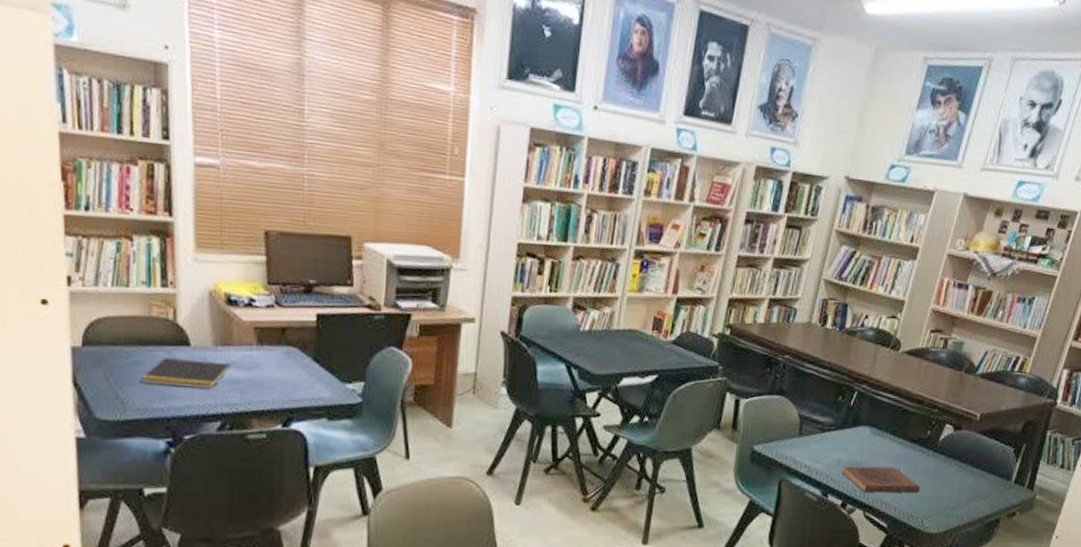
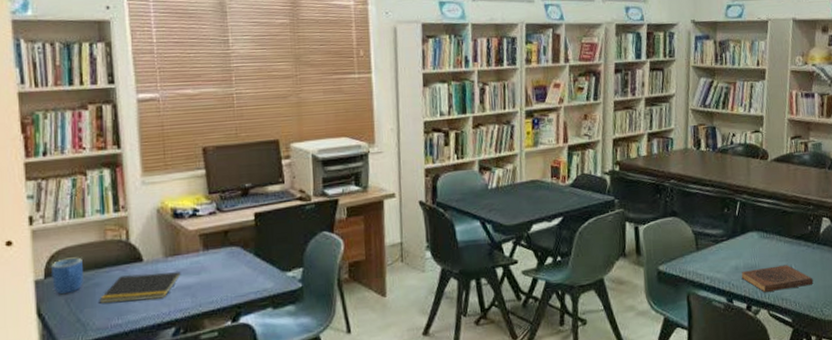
mug: none [88,328,124,368] -> present [50,257,83,295]

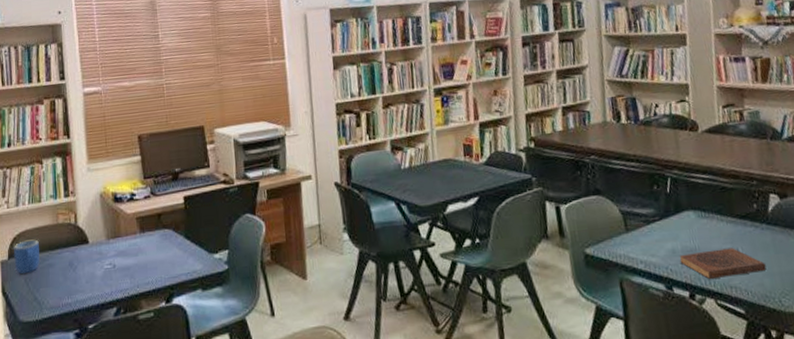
notepad: present [99,270,181,303] -> none [52,252,121,283]

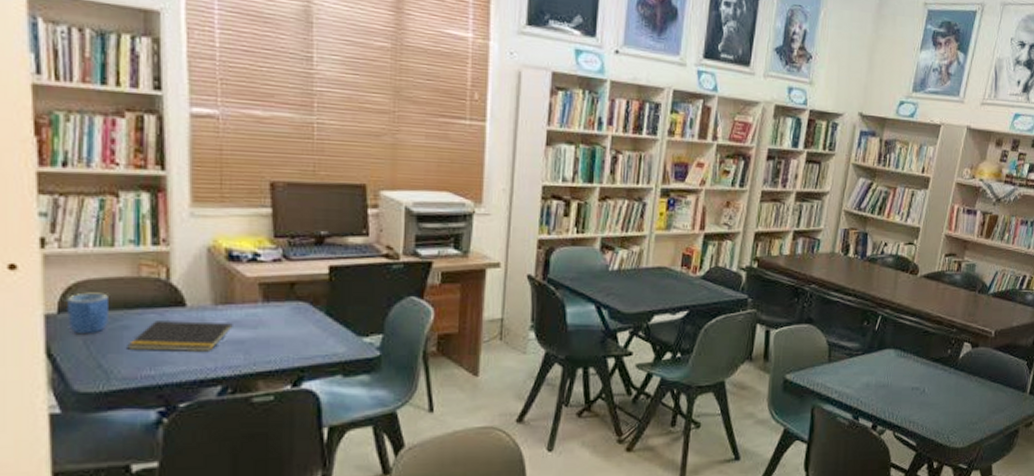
notepad: none [52,252,121,283] -> present [127,319,233,351]
book: present [680,247,767,279] -> none [871,387,944,413]

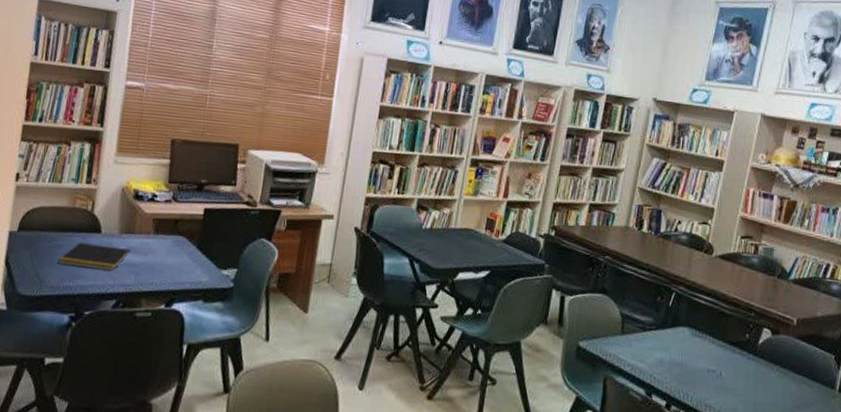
mug: present [65,292,108,335] -> none [22,216,52,250]

